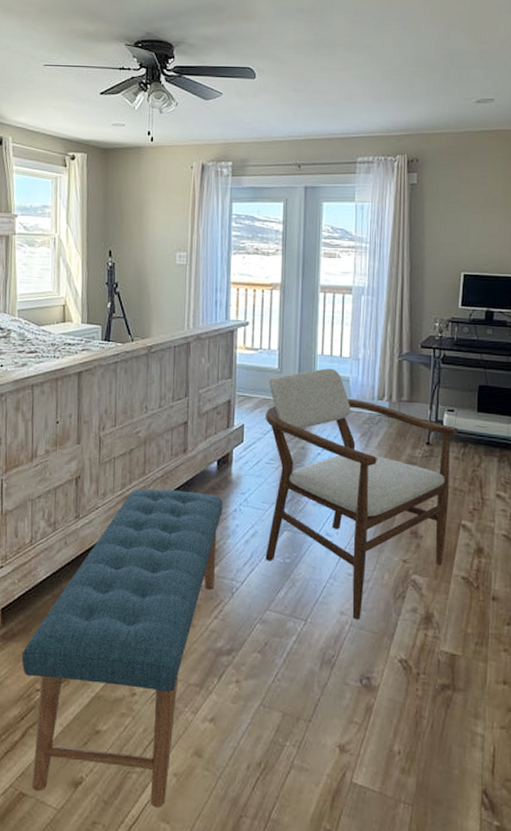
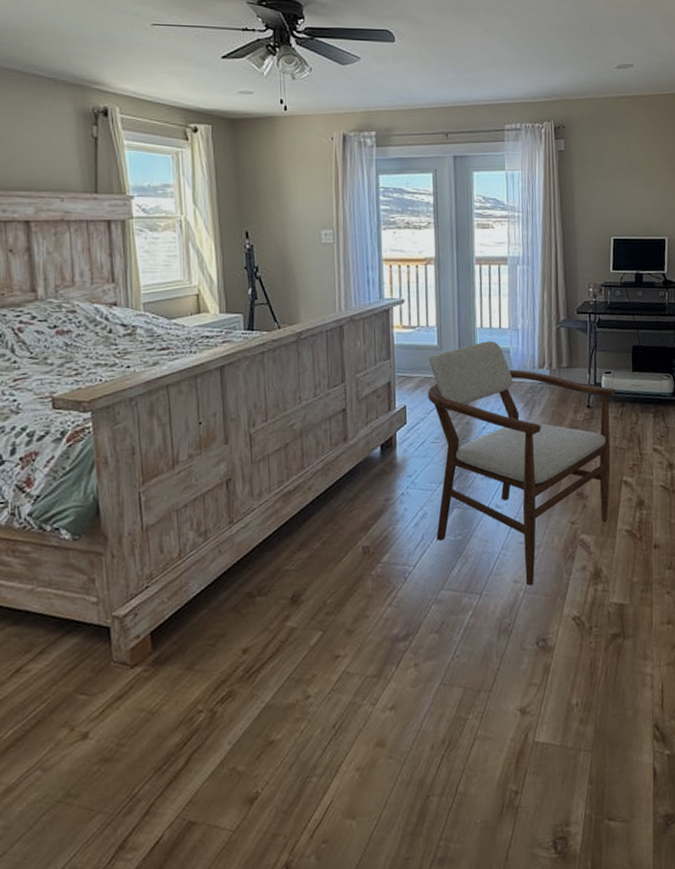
bench: present [22,489,223,807] -> none [179,480,390,817]

